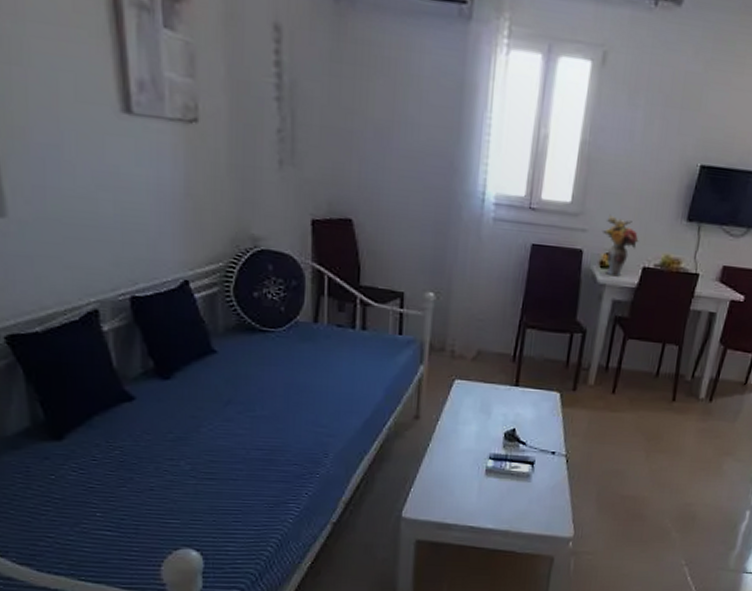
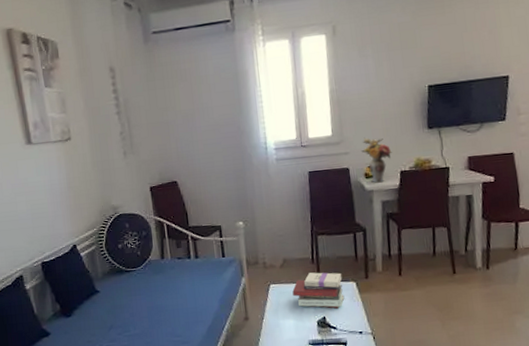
books: none [481,373,546,421] -> present [292,272,345,309]

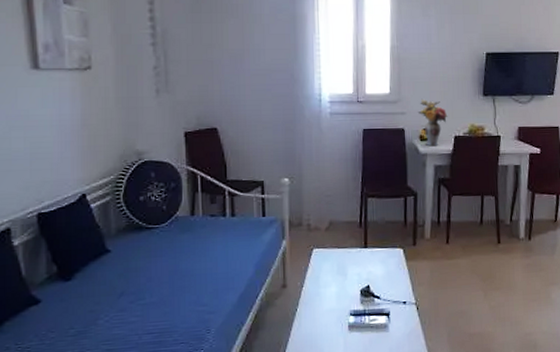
books: present [292,272,345,309] -> none [337,237,391,277]

